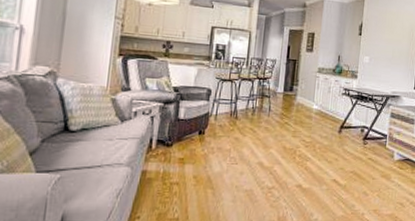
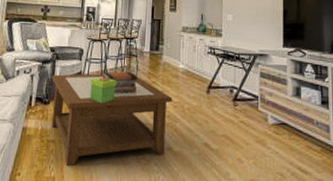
coffee table: none [174,114,305,208] -> present [51,73,173,167]
decorative box: none [217,116,247,145] -> present [89,75,117,104]
book stack: none [233,112,270,135] -> present [103,71,137,94]

